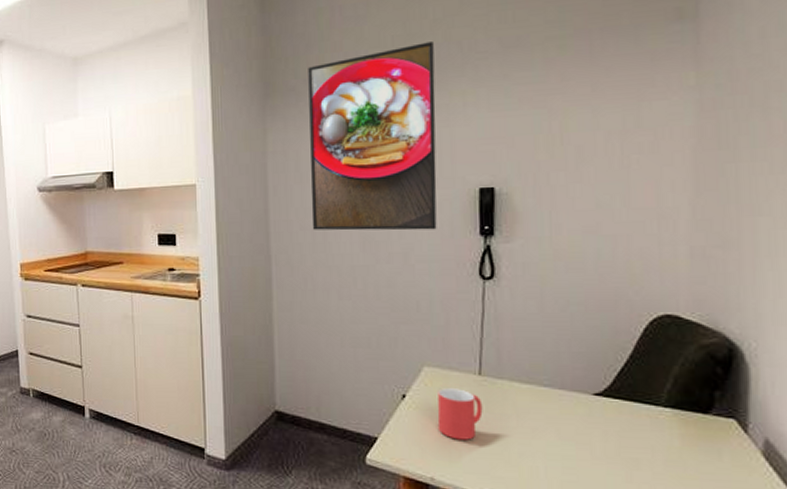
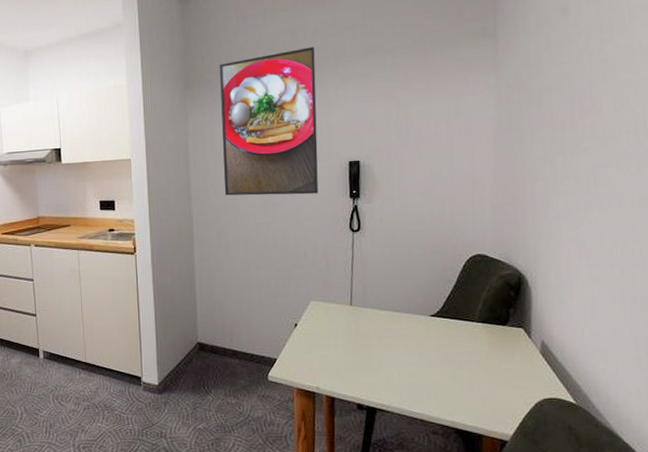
mug: present [437,388,483,440] -> none [321,317,354,356]

